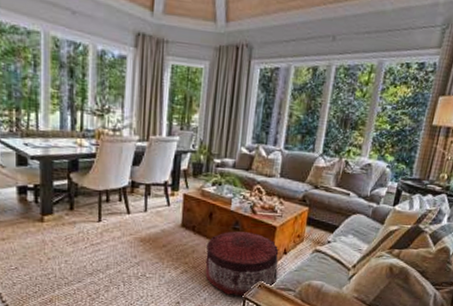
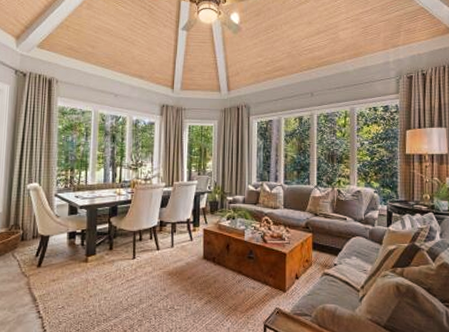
pouf: present [205,231,279,297] -> none [226,260,294,325]

